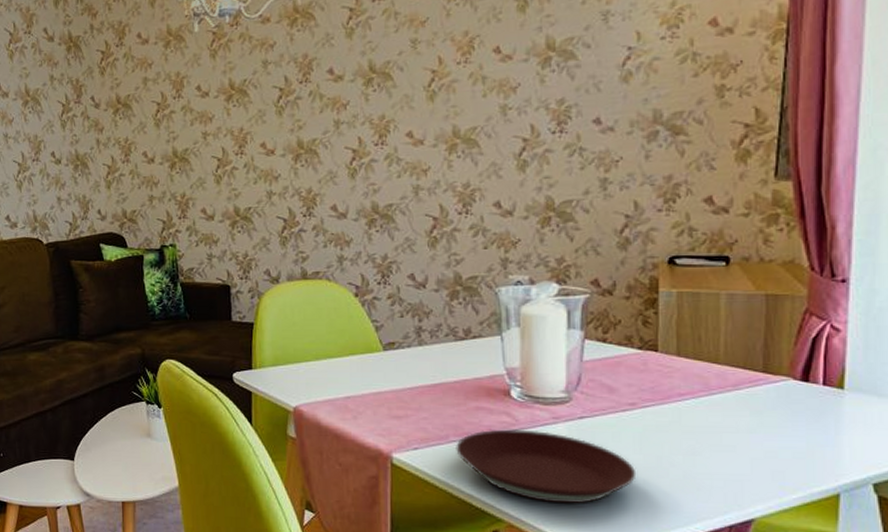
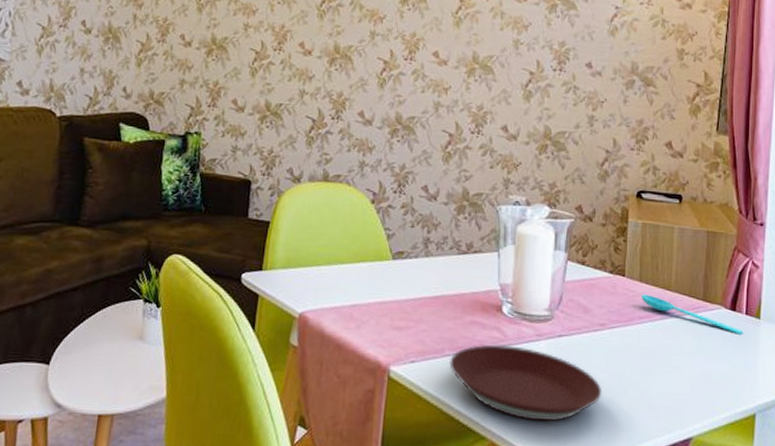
spoon: none [680,369,819,408] -> present [641,294,743,335]

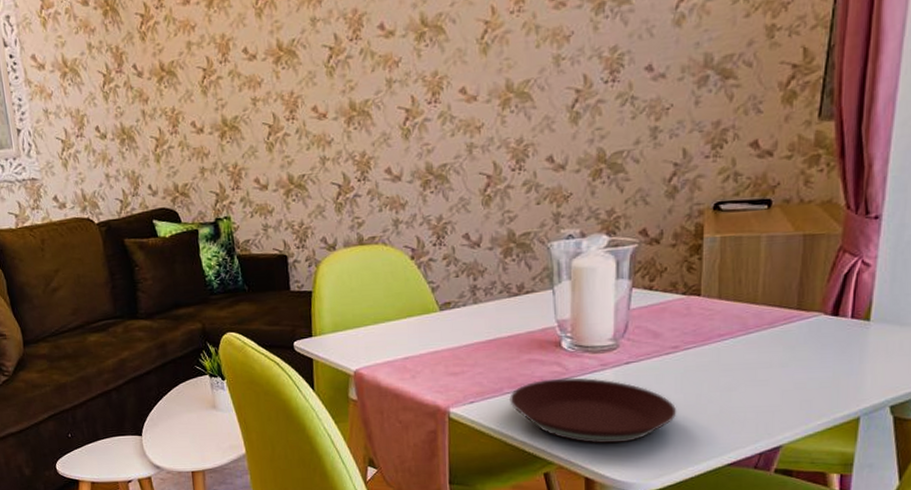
spoon: present [641,294,743,335] -> none [721,311,847,340]

